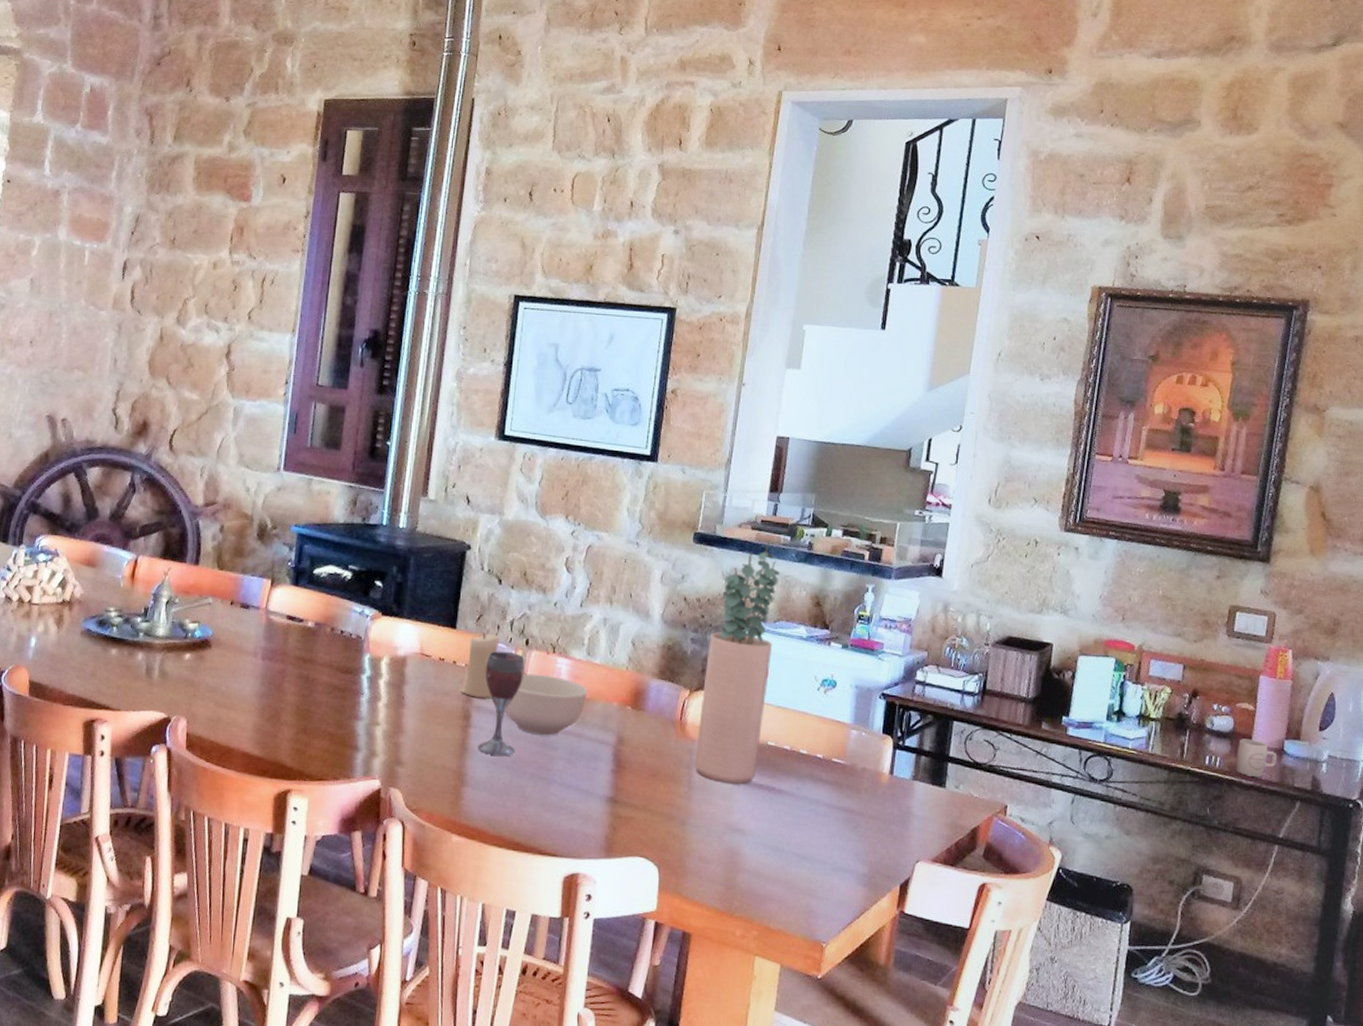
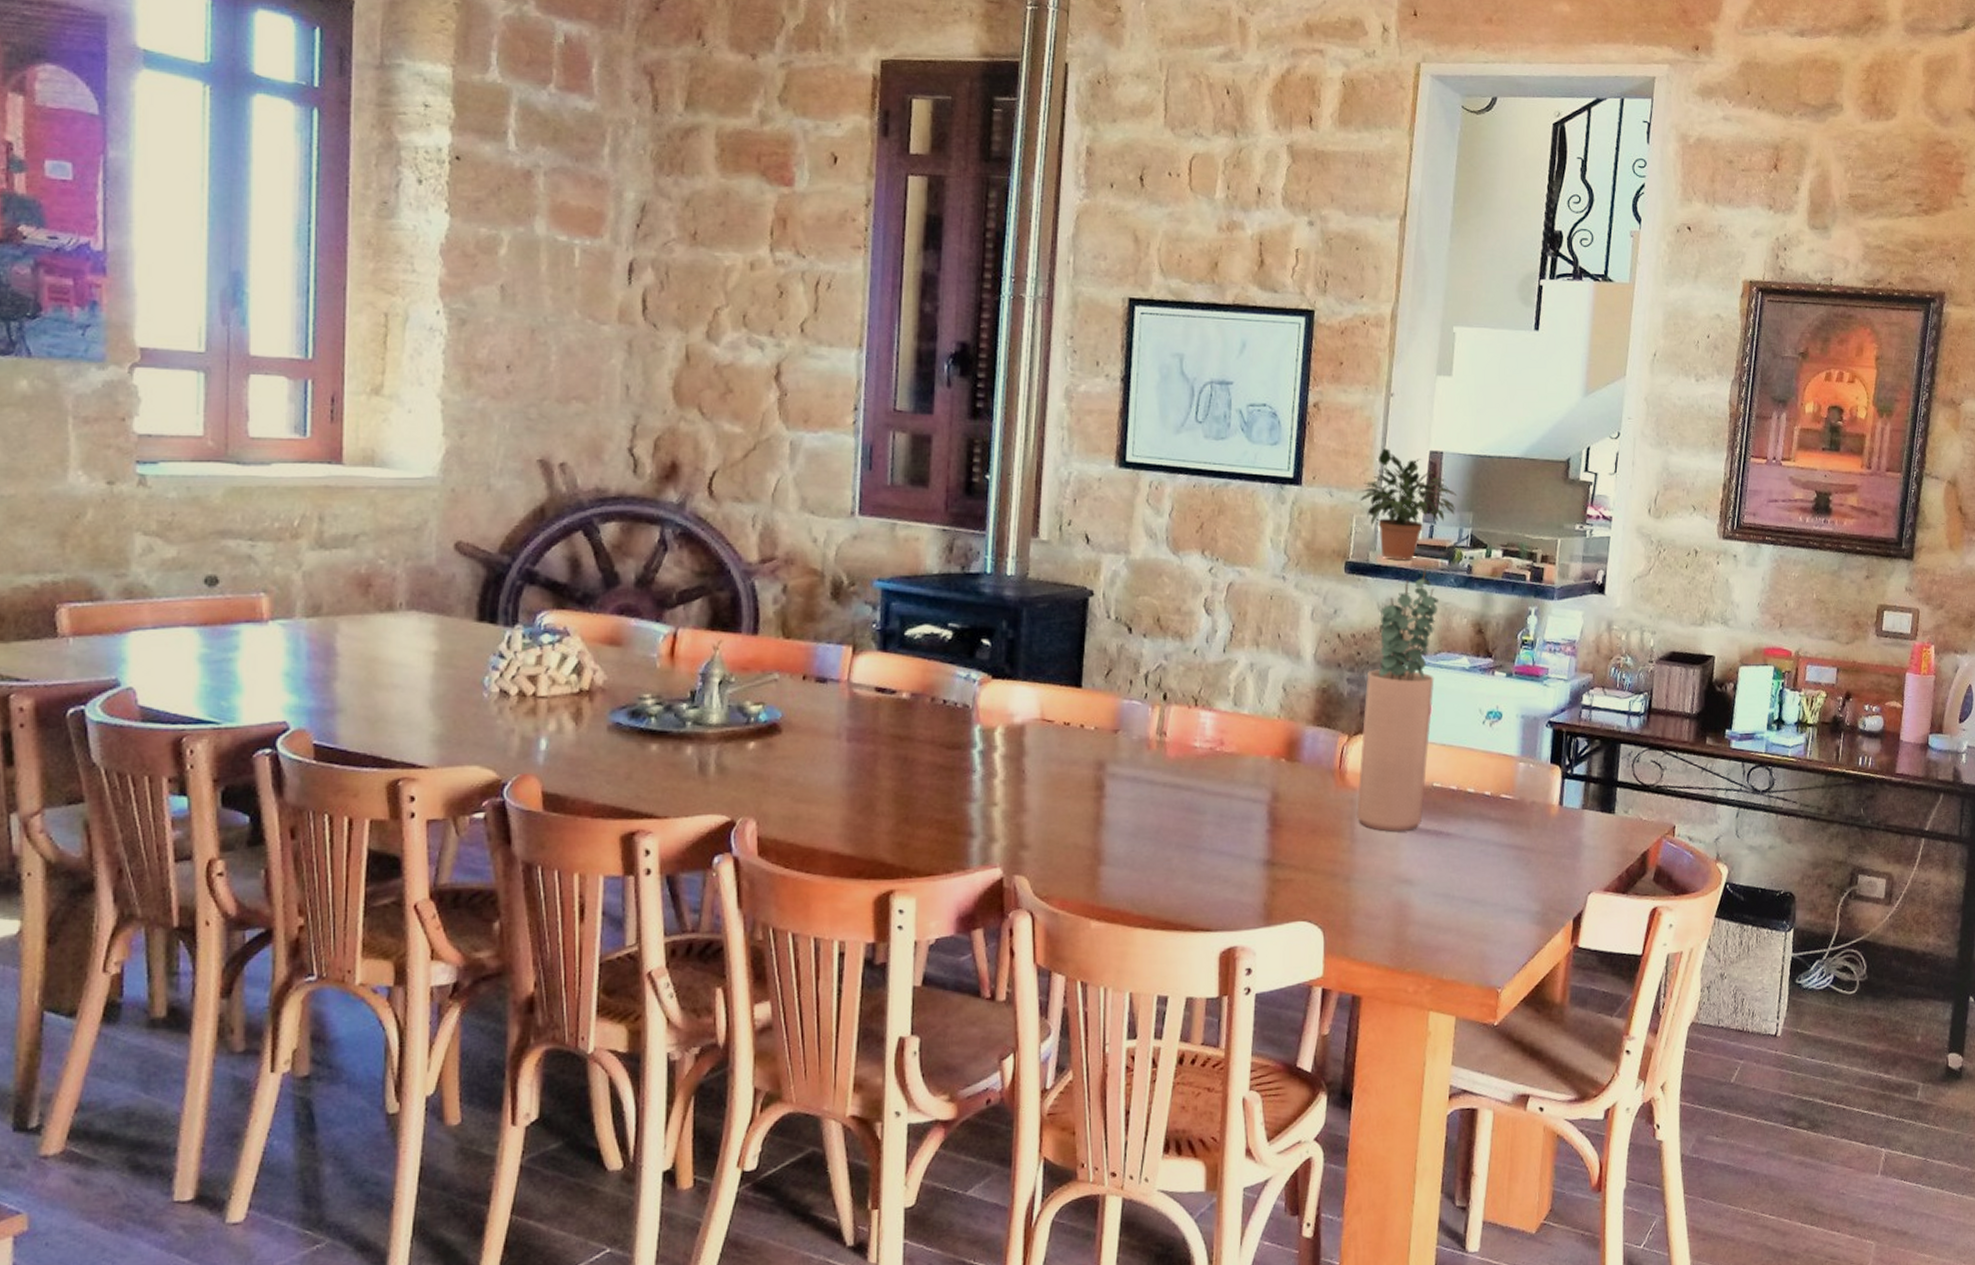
candle: present [459,632,500,698] -> none [1090,689,1133,764]
cup: present [477,651,525,757] -> none [1114,709,1164,828]
bowl: present [504,673,588,735] -> none [1143,731,1237,799]
potted plant: none [710,432,801,535] -> present [1360,448,1457,561]
mug: present [1236,738,1278,777] -> none [1886,736,1923,773]

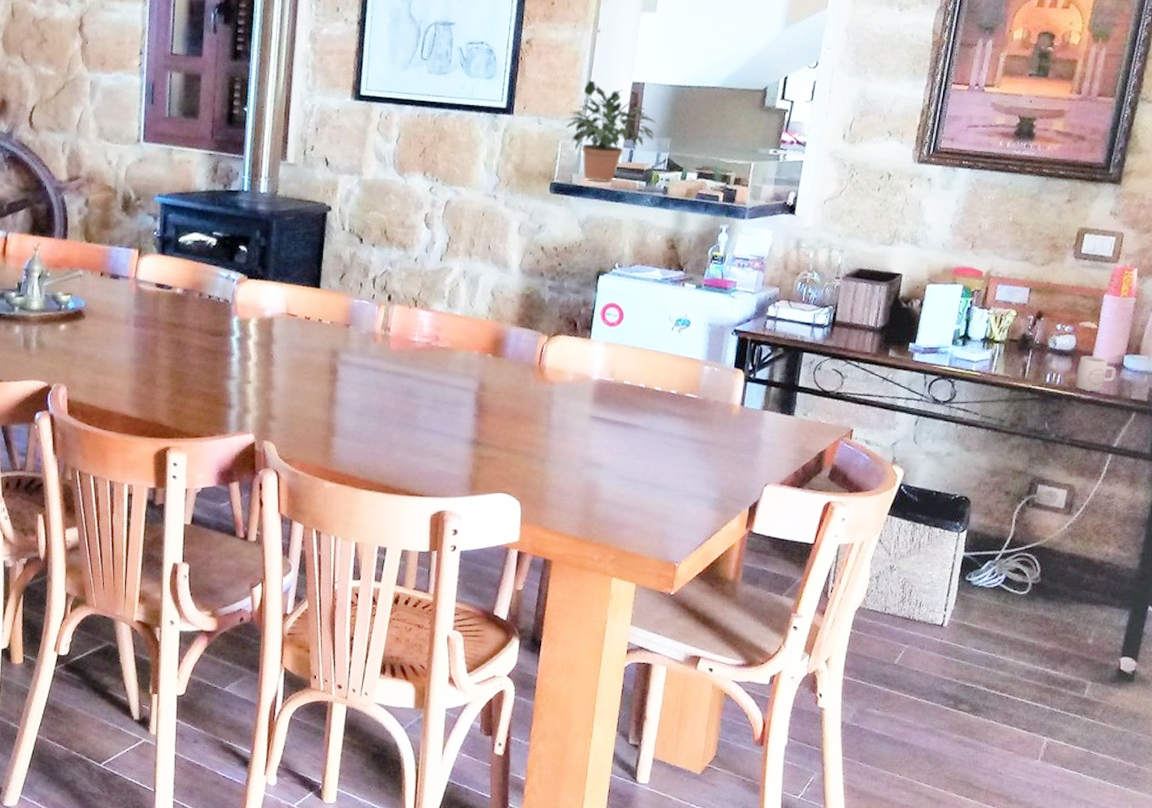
vase: present [1357,566,1439,832] -> none [553,187,635,421]
mug: none [1886,736,1923,773] -> present [1076,356,1117,391]

